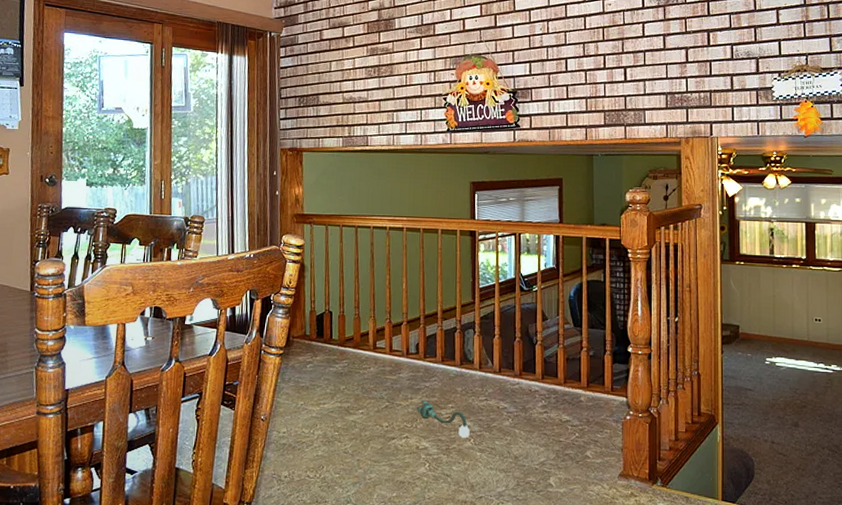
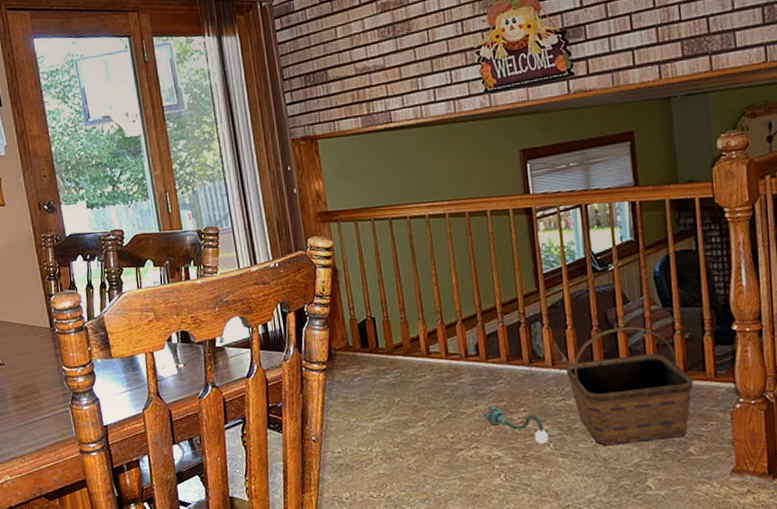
basket: none [490,341,594,445] -> present [566,327,693,446]

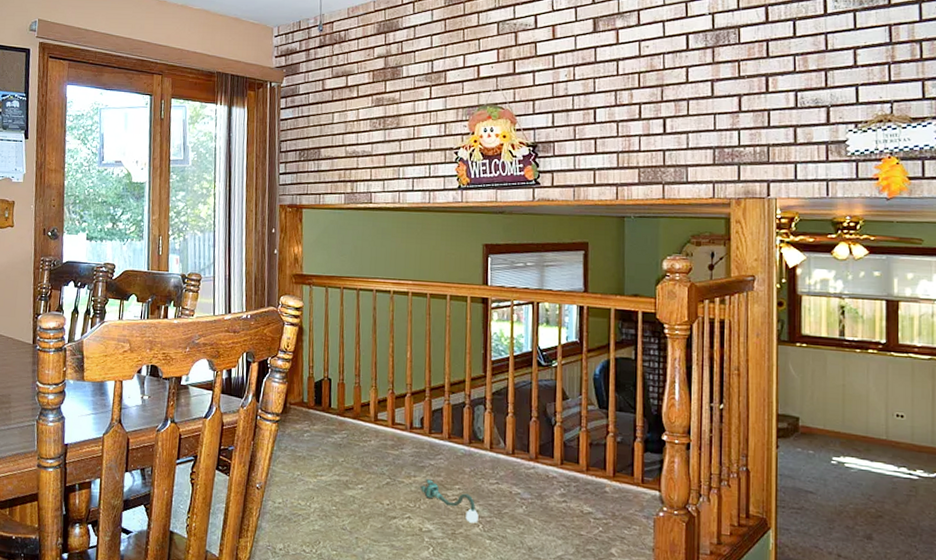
basket: present [566,327,693,446] -> none [502,421,621,538]

